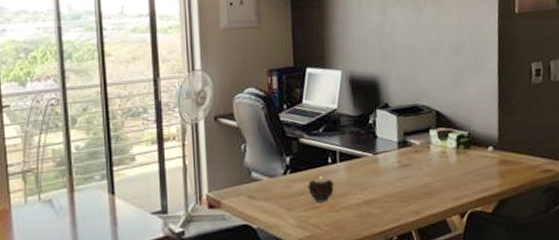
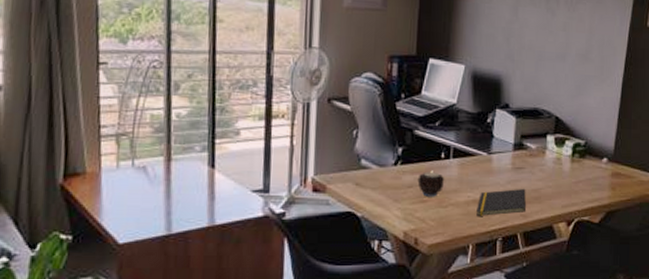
notepad: none [368,184,417,217] -> present [476,188,526,216]

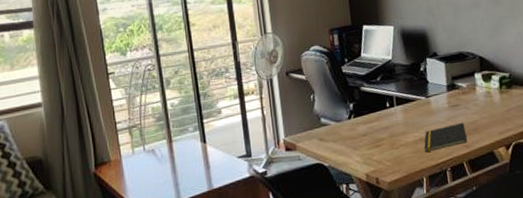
candle: present [417,170,445,197] -> none [370,119,393,142]

